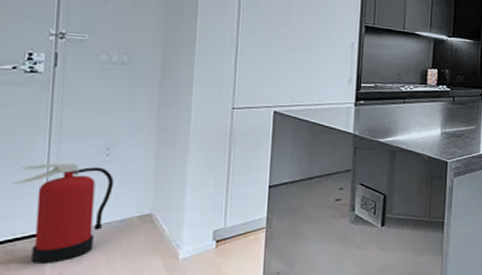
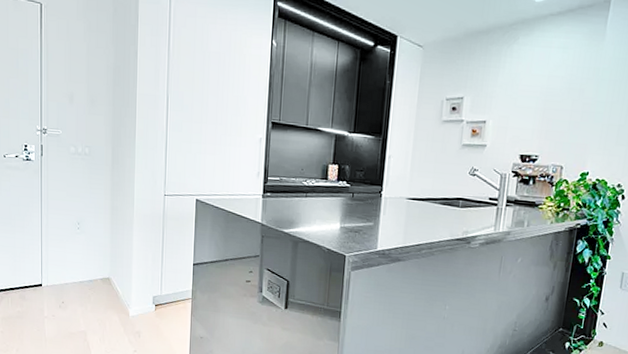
fire extinguisher: present [12,163,114,265] -> none [20,232,83,308]

